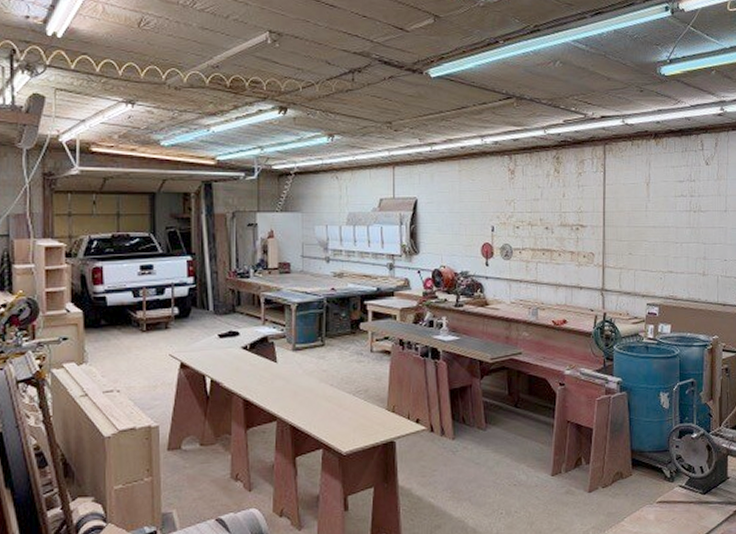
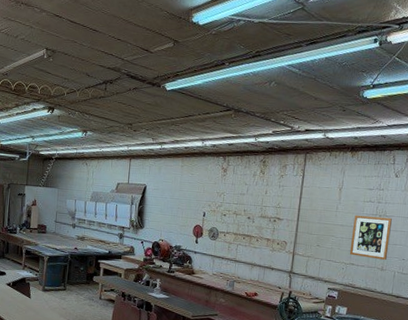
wall art: none [666,213,708,264] -> present [349,215,392,261]

